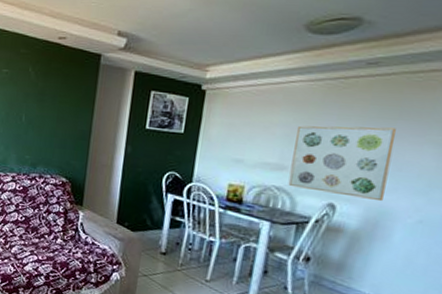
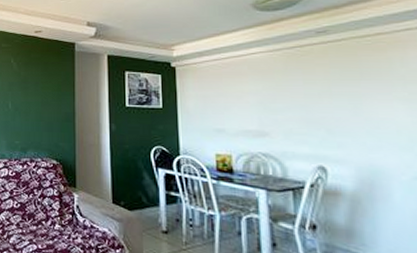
wall art: present [288,125,396,202] -> none [269,88,371,161]

